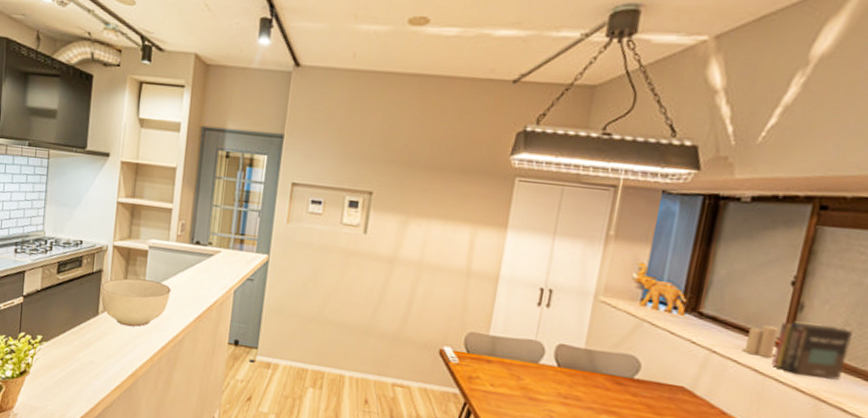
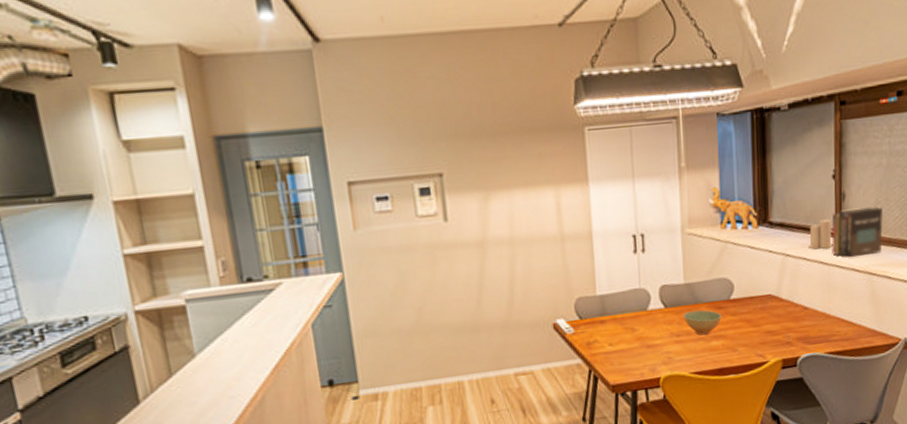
bowl: present [100,278,171,327] -> none [132,339,232,406]
bowl: none [575,377,620,407] -> present [683,310,722,335]

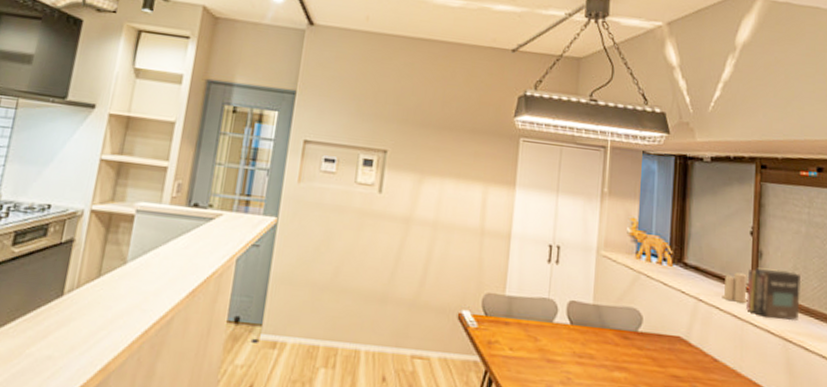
bowl: present [683,310,722,335] -> none [587,333,627,363]

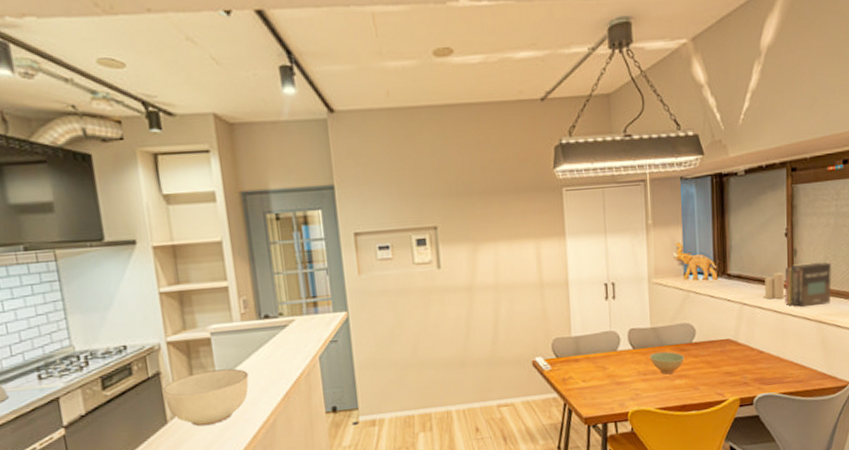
bowl: none [68,248,161,308] -> present [162,368,249,426]
bowl: none [587,333,627,363] -> present [649,351,685,375]

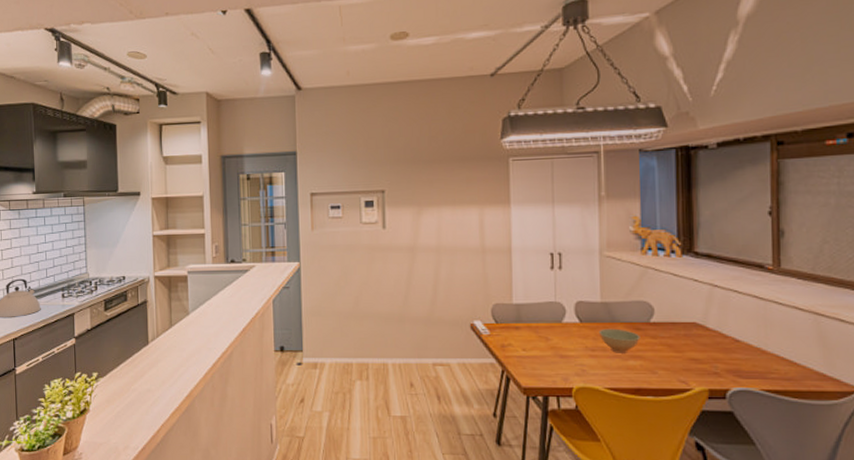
bowl: present [162,368,249,426] -> none [147,303,214,350]
candle: present [763,271,786,300] -> none [739,253,770,283]
books: present [784,261,831,308] -> none [768,245,832,296]

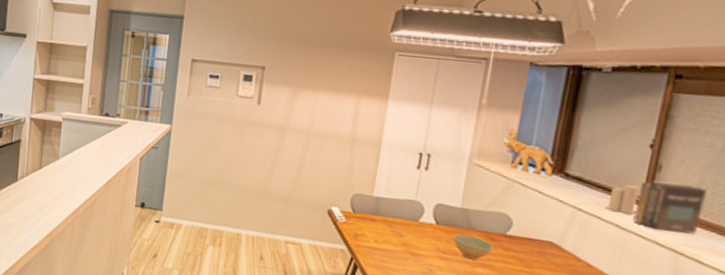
candle: none [739,253,770,283] -> present [605,184,639,215]
books: none [768,245,832,296] -> present [633,180,707,235]

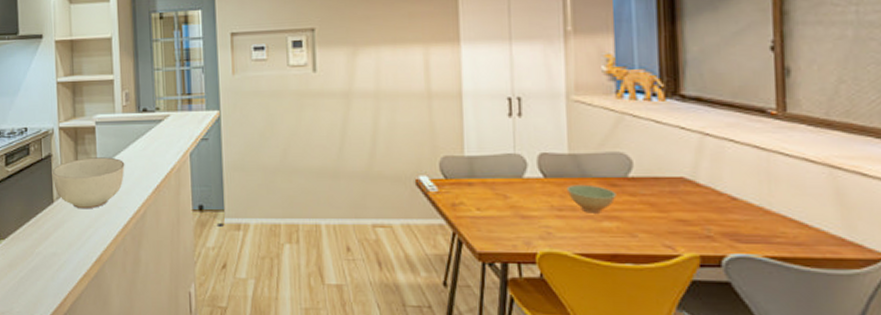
bowl: none [19,147,83,191] -> present [52,157,125,209]
candle: present [605,184,639,215] -> none [736,95,773,131]
books: present [633,180,707,235] -> none [771,85,851,145]

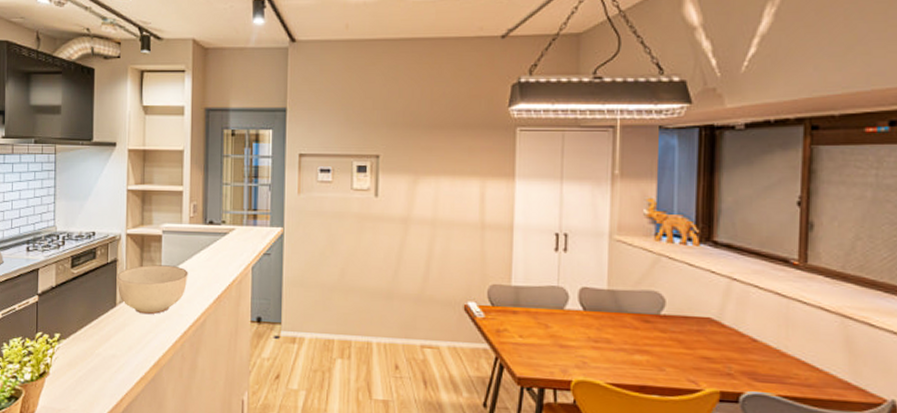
bowl: present [566,184,617,213] -> none [603,318,649,347]

